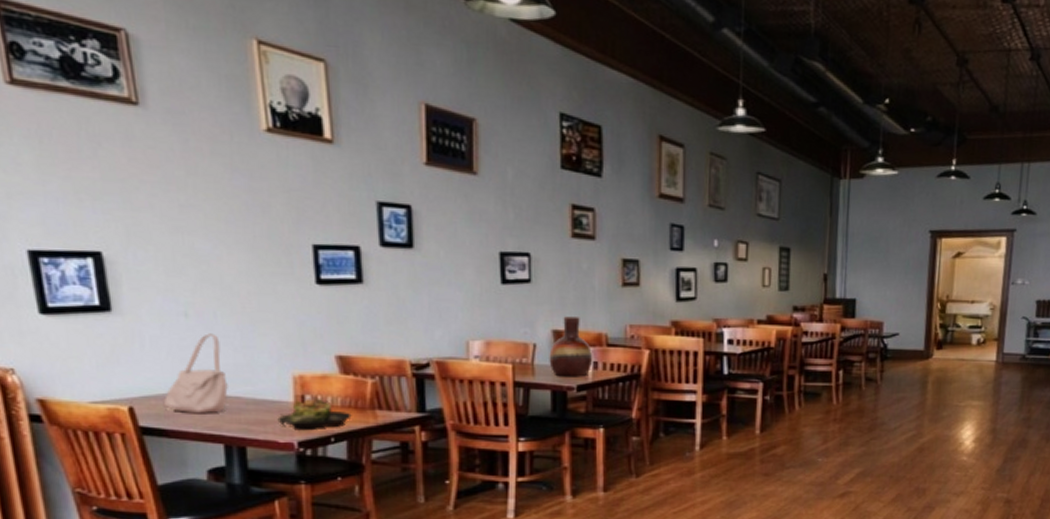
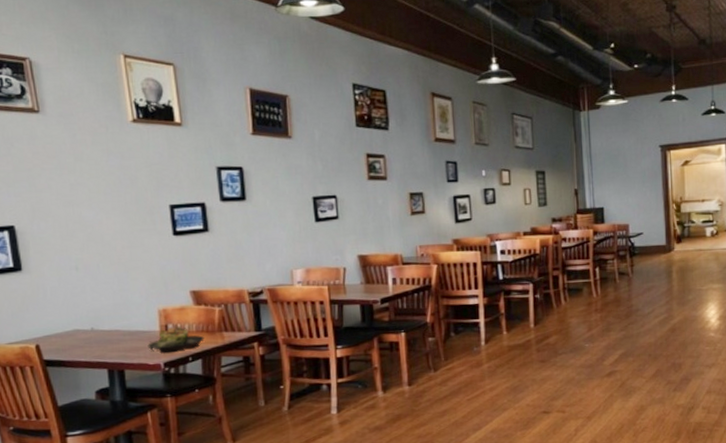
handbag: present [163,333,228,413] -> none [61,281,110,346]
vase: present [549,316,593,377] -> none [356,243,392,293]

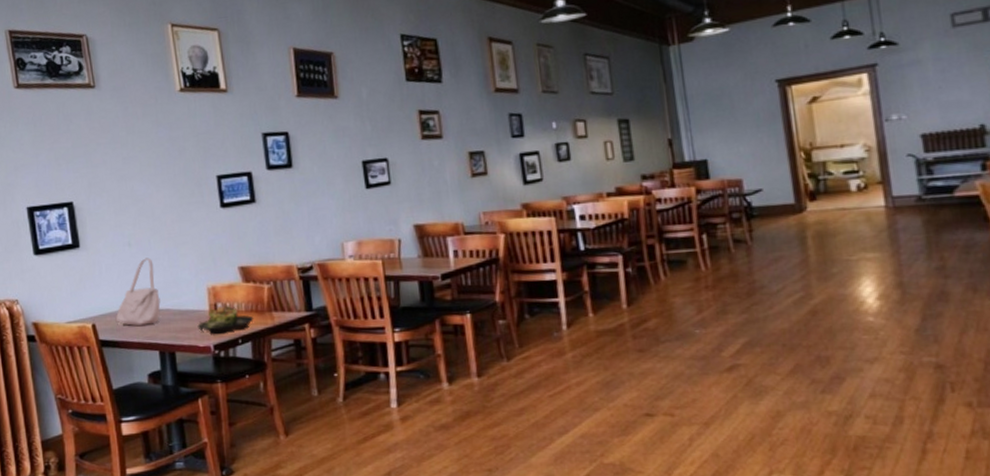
handbag: none [61,281,110,346] -> present [115,258,161,326]

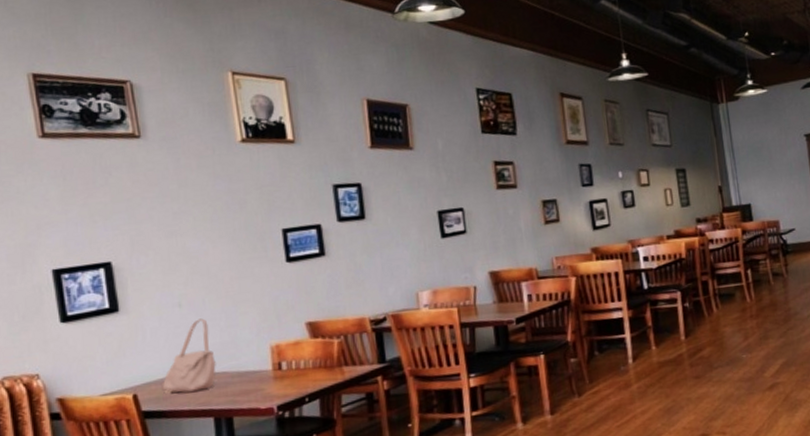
salad: present [197,304,254,335] -> none [259,362,322,395]

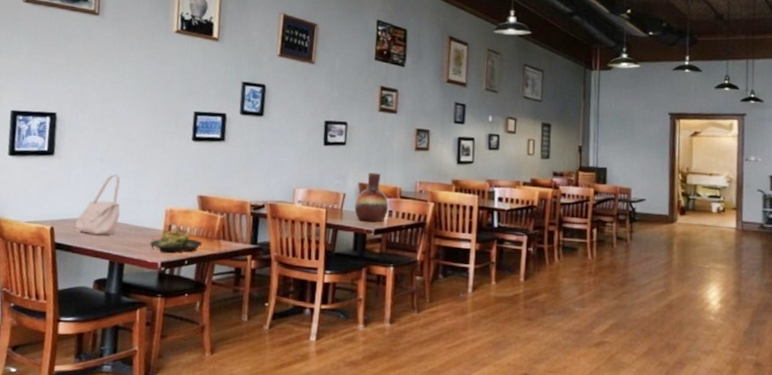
salad: none [259,362,322,395] -> present [149,226,203,254]
vase: none [488,257,527,313] -> present [354,172,389,223]

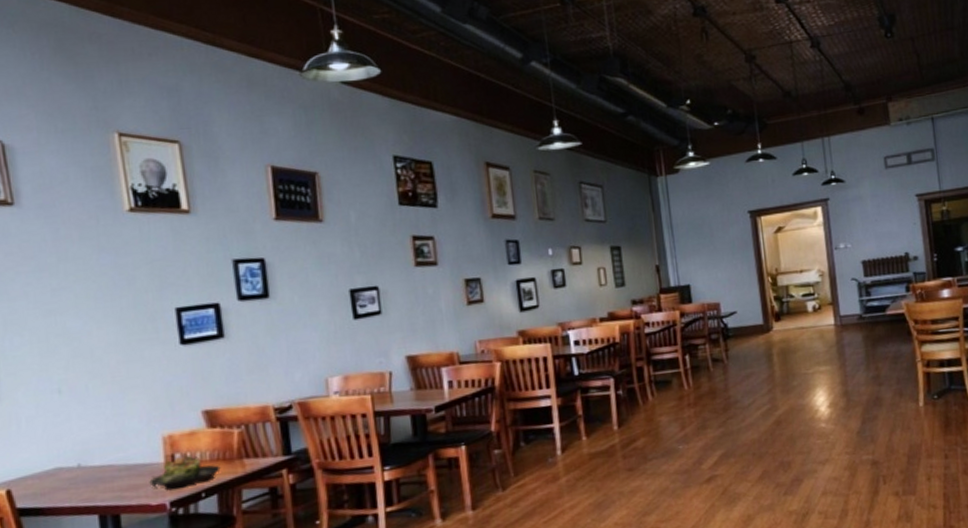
handbag: present [74,174,121,235] -> none [39,406,101,488]
vase: present [354,172,389,223] -> none [405,340,448,401]

